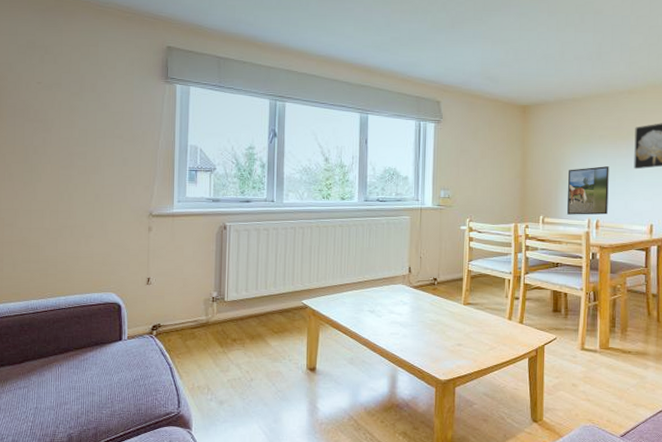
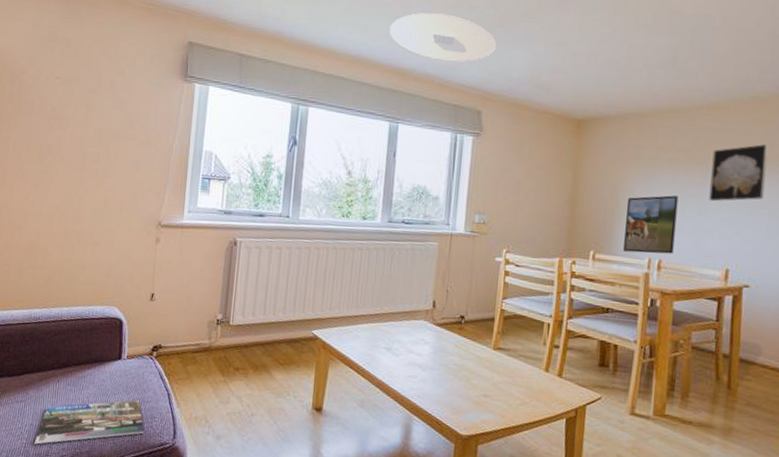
magazine: none [40,376,149,426] -> present [34,400,144,445]
ceiling light: none [355,17,450,60] -> present [389,13,497,63]

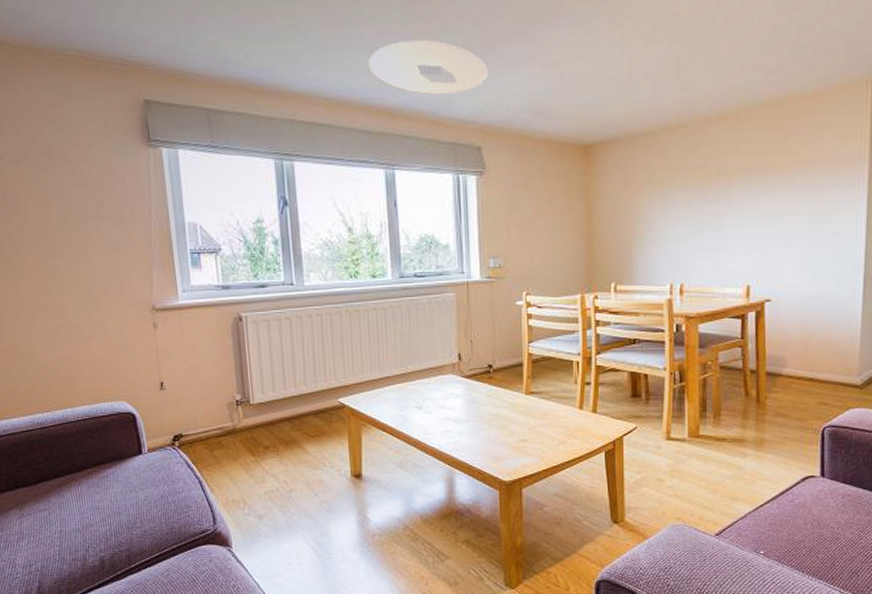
magazine: present [34,400,144,445] -> none [68,492,182,550]
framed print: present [623,195,679,254] -> none [644,216,694,280]
wall art: present [709,144,768,202] -> none [725,152,780,218]

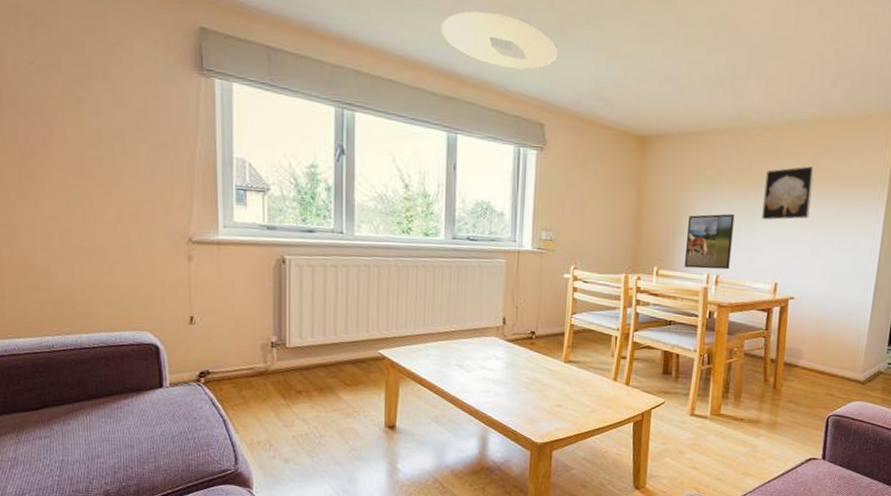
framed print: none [644,216,694,280] -> present [685,214,735,270]
wall art: none [725,152,780,218] -> present [761,166,815,220]

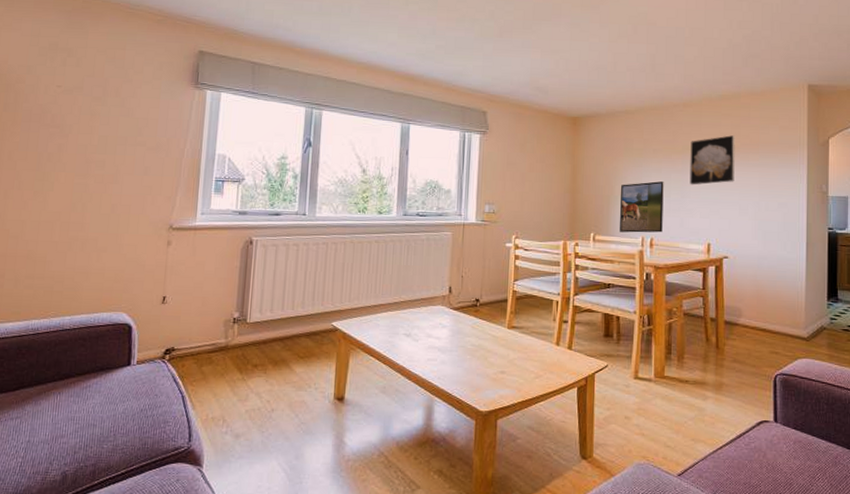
ceiling light: present [441,11,558,71] -> none [398,24,498,68]

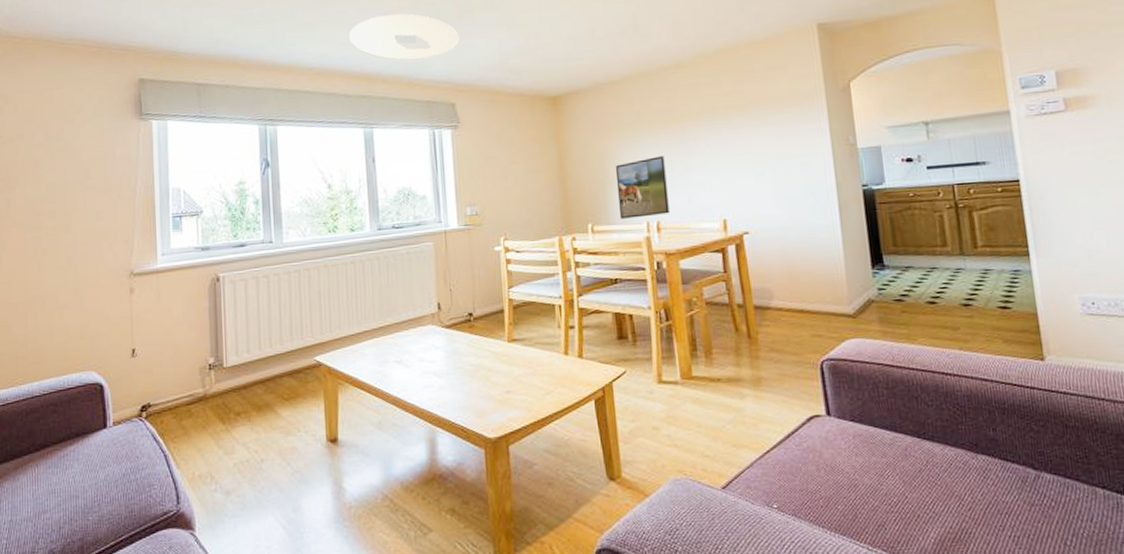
ceiling light: none [398,24,498,68] -> present [349,13,459,61]
wall art: present [689,135,735,185] -> none [689,93,745,156]

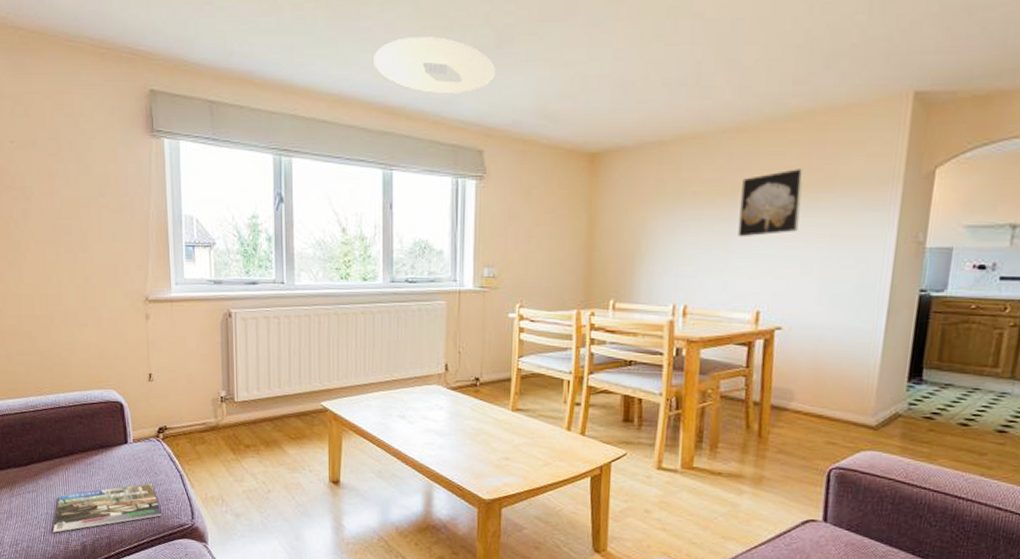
magazine: none [16,470,143,543] -> present [52,483,162,533]
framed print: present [616,156,670,219] -> none [646,233,704,299]
wall art: none [689,93,745,156] -> present [738,169,804,238]

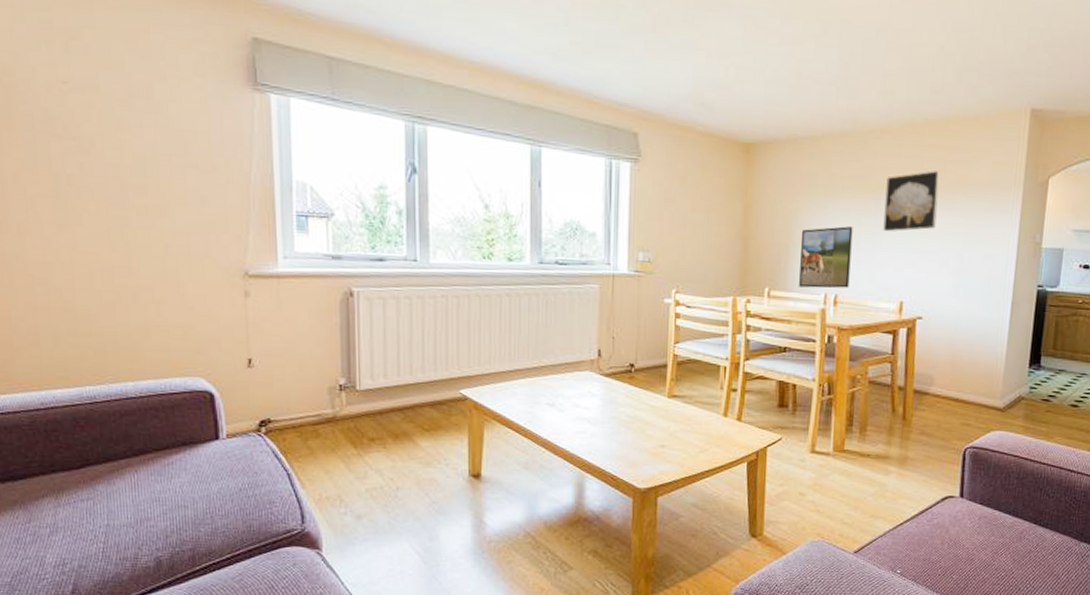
magazine: present [52,483,162,533] -> none [115,485,263,548]
ceiling light: present [374,37,495,94] -> none [520,11,650,75]
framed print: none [646,233,704,299] -> present [799,226,853,289]

